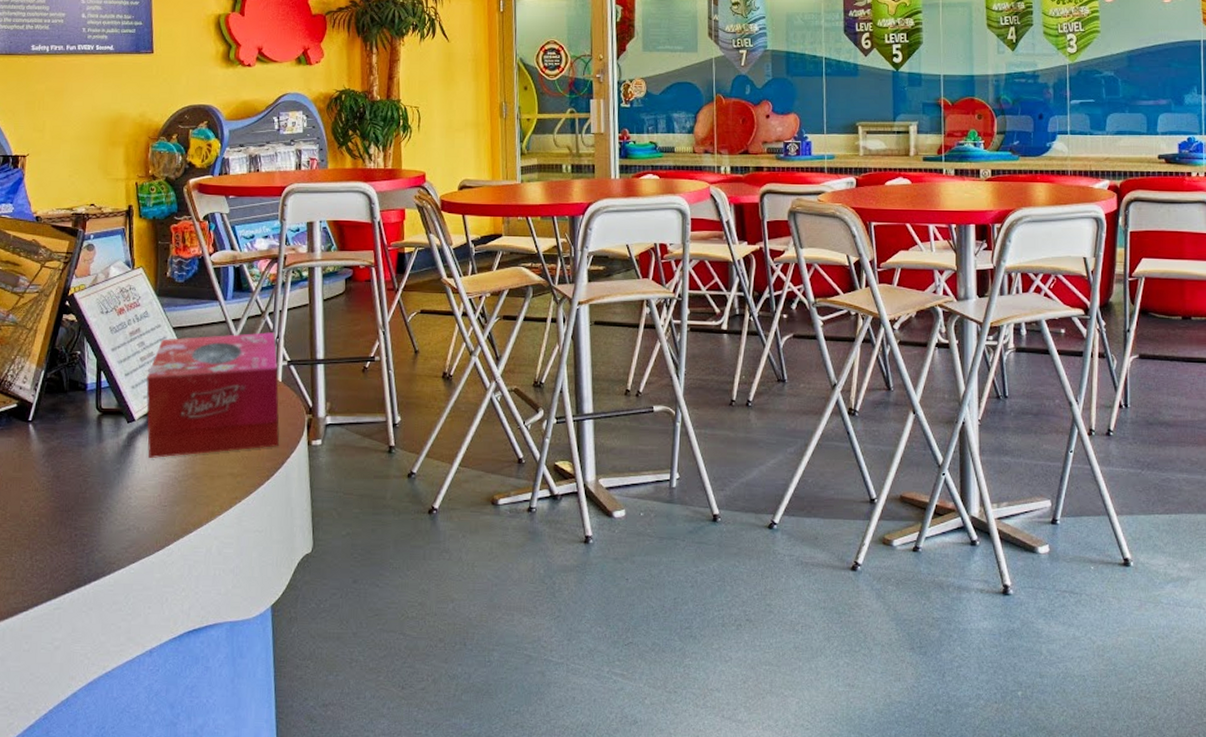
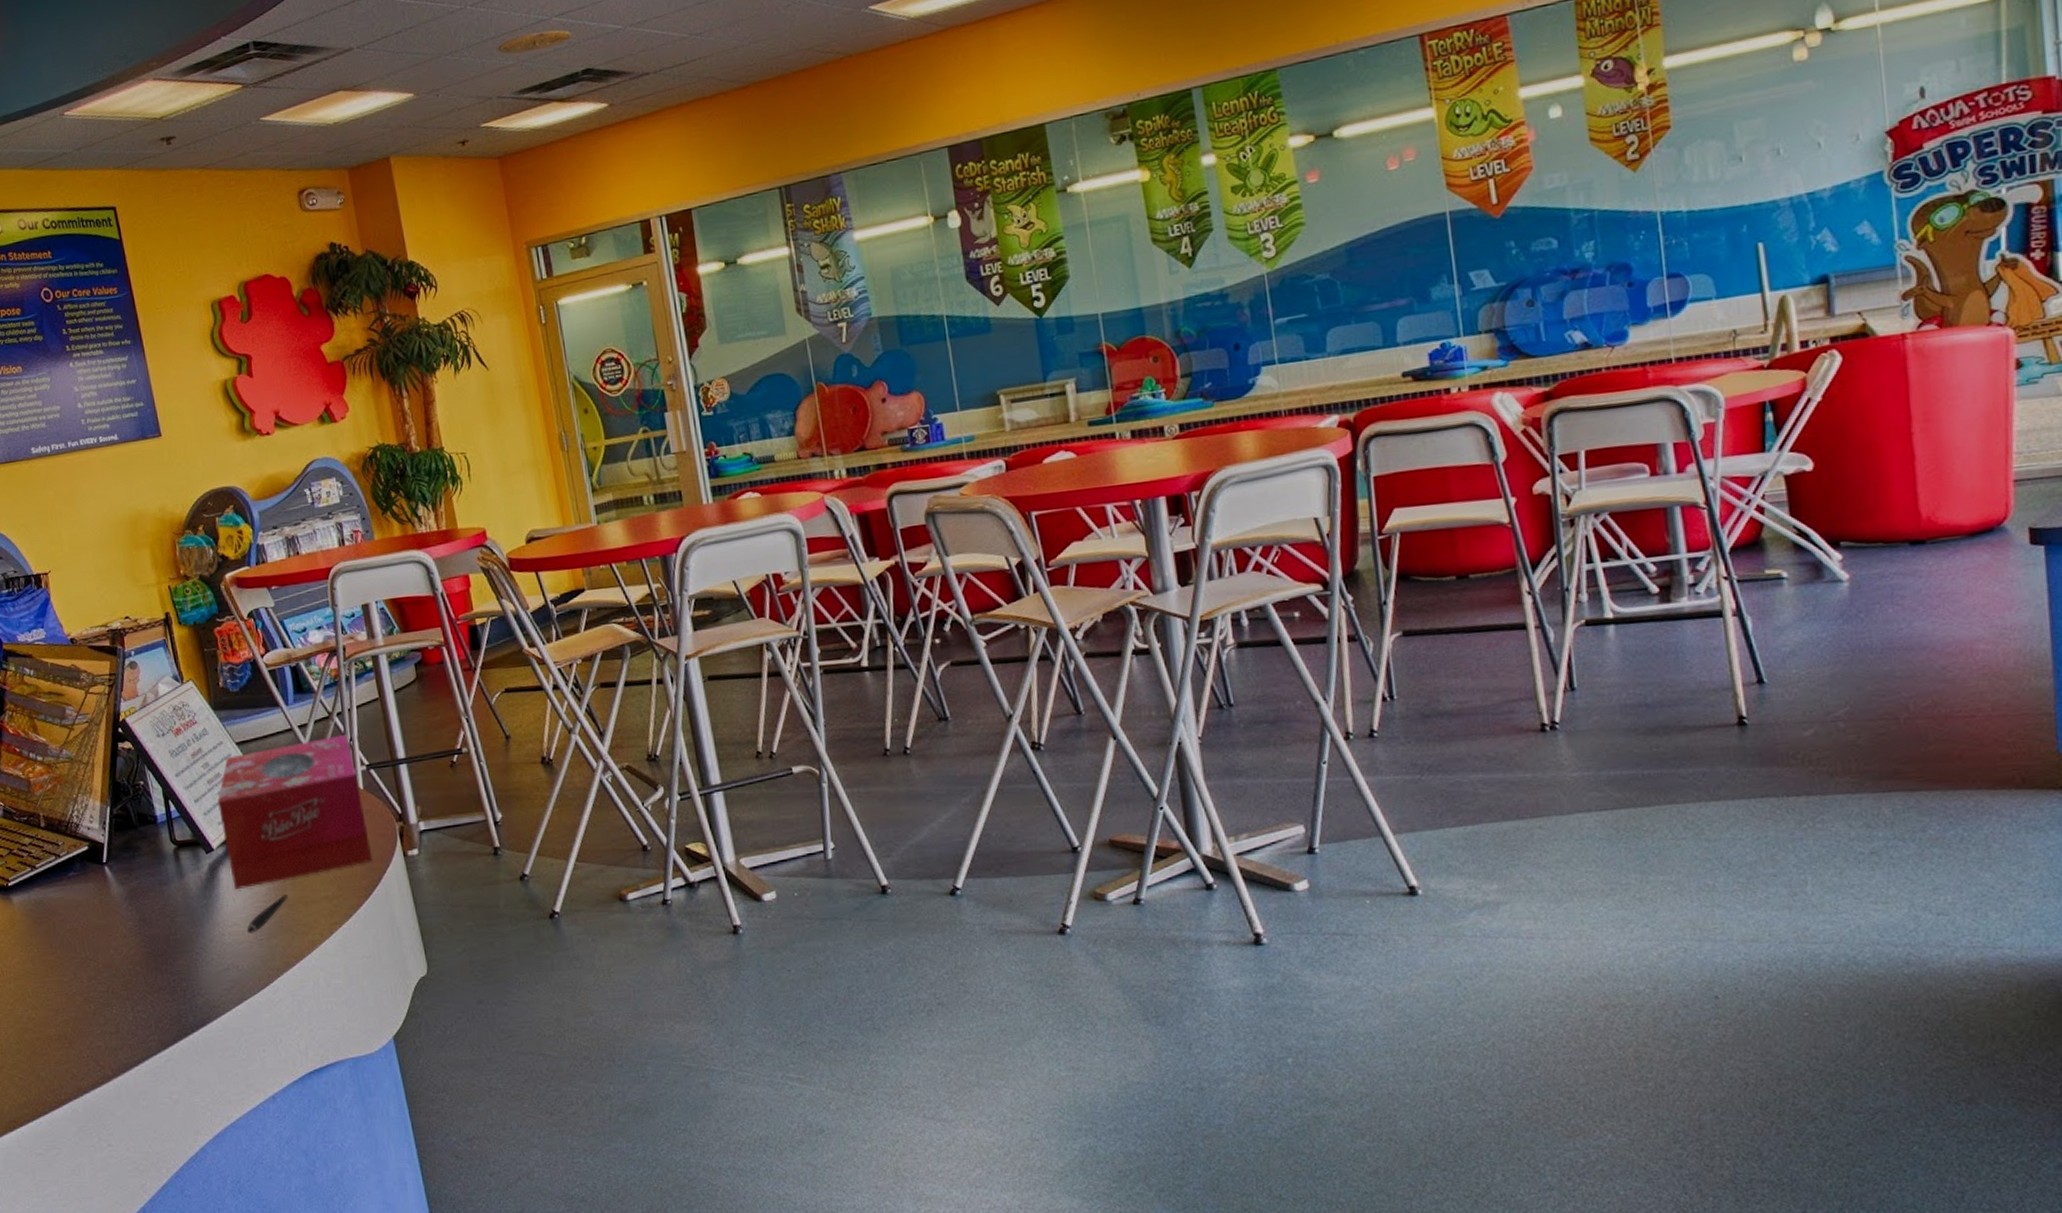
pen: none [154,467,197,499] -> present [247,894,288,933]

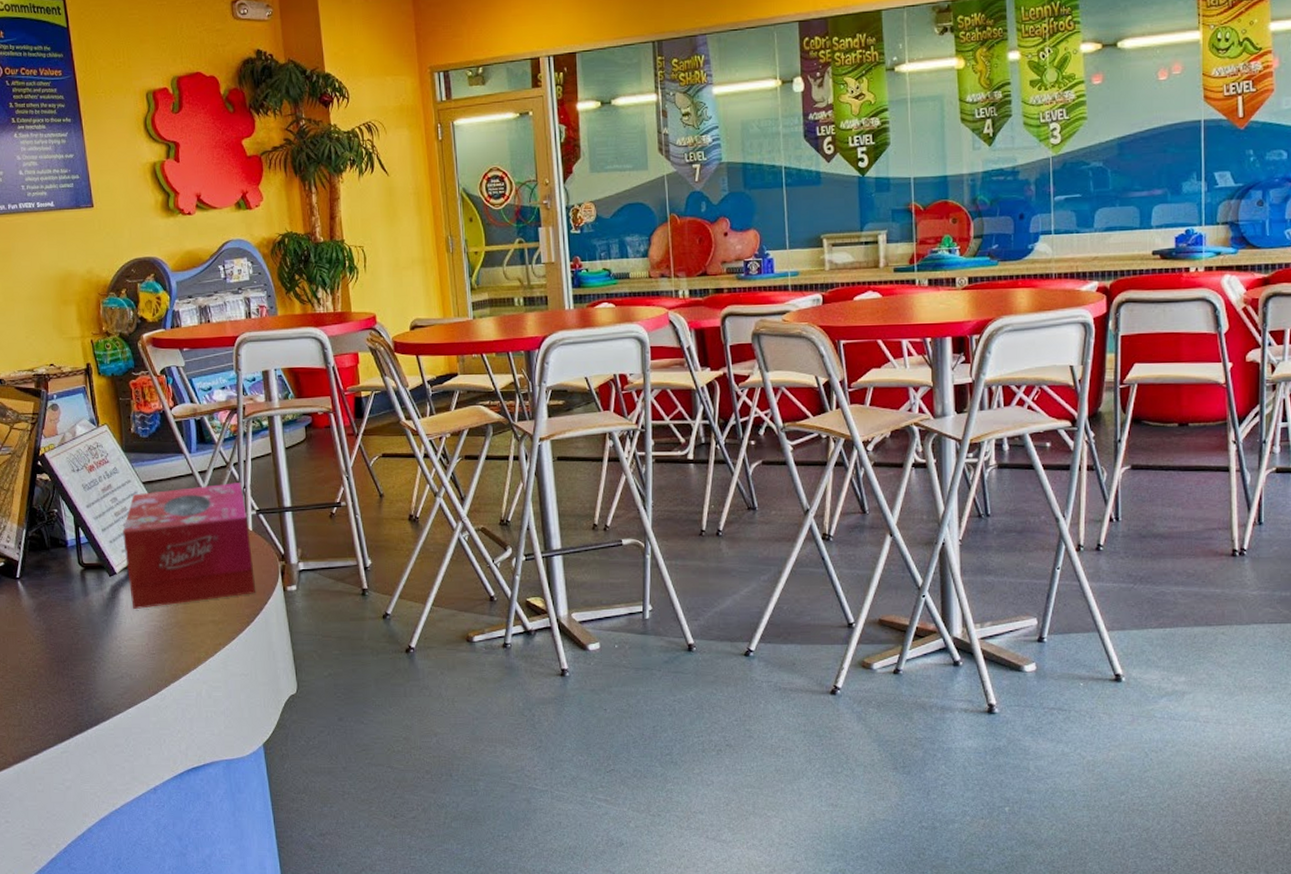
pen: present [247,894,288,933] -> none [142,616,180,648]

